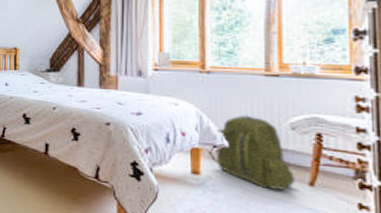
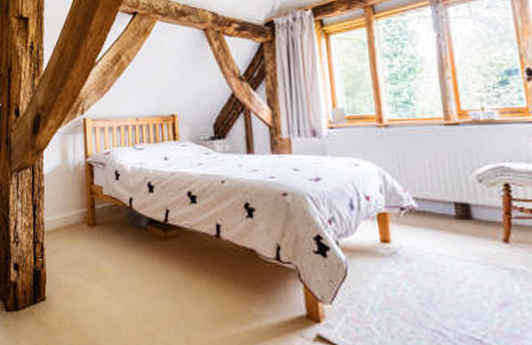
backpack: present [207,115,295,190] -> none [394,170,489,251]

